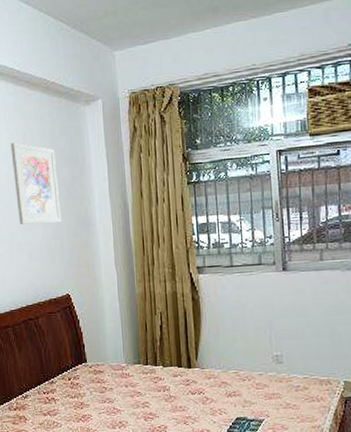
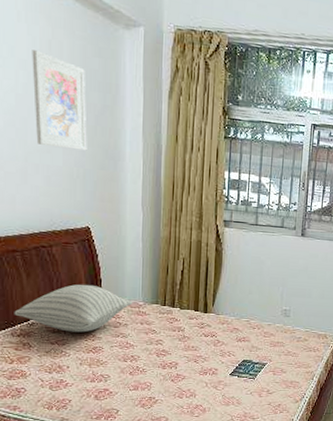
pillow: none [10,351,116,402] -> present [14,284,133,333]

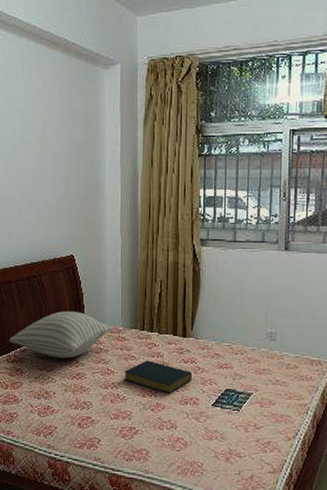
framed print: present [32,50,87,151] -> none [27,101,72,184]
hardback book: none [143,334,213,366] -> present [123,360,193,394]

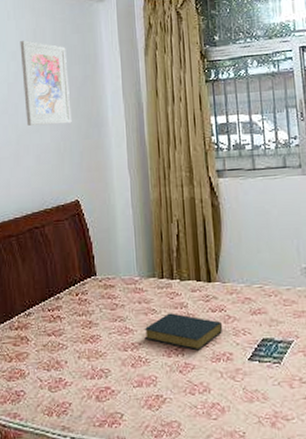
pillow: present [9,310,113,359] -> none [11,263,129,320]
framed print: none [27,101,72,184] -> present [20,40,72,126]

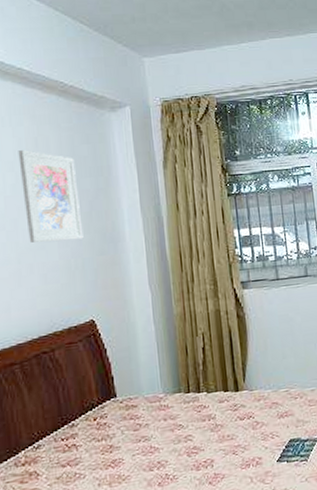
hardback book: present [144,313,223,351] -> none [170,425,252,461]

